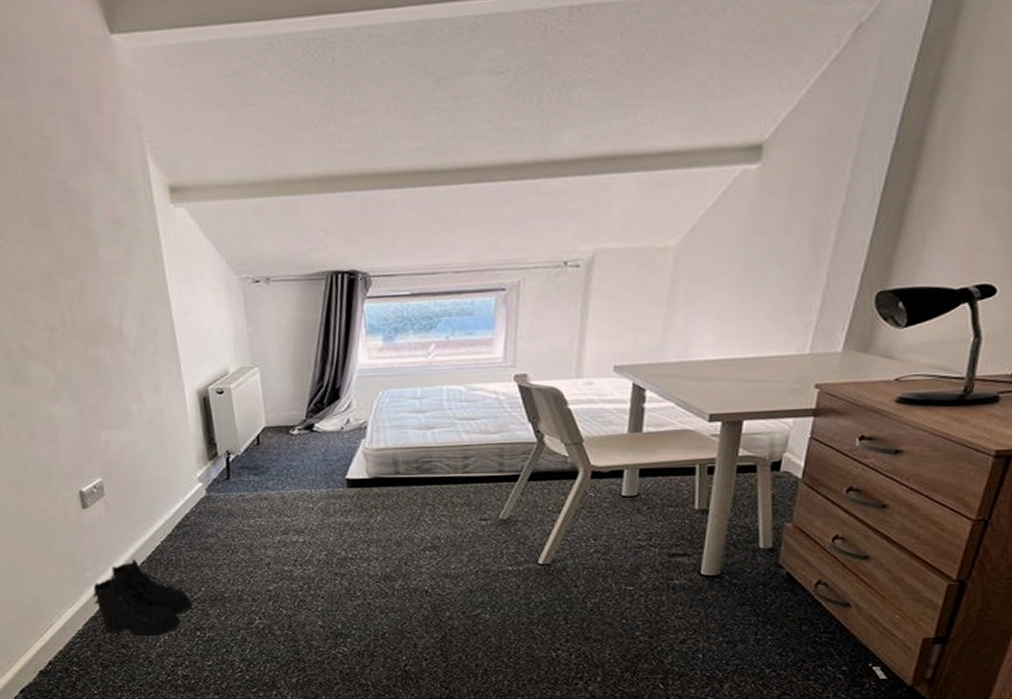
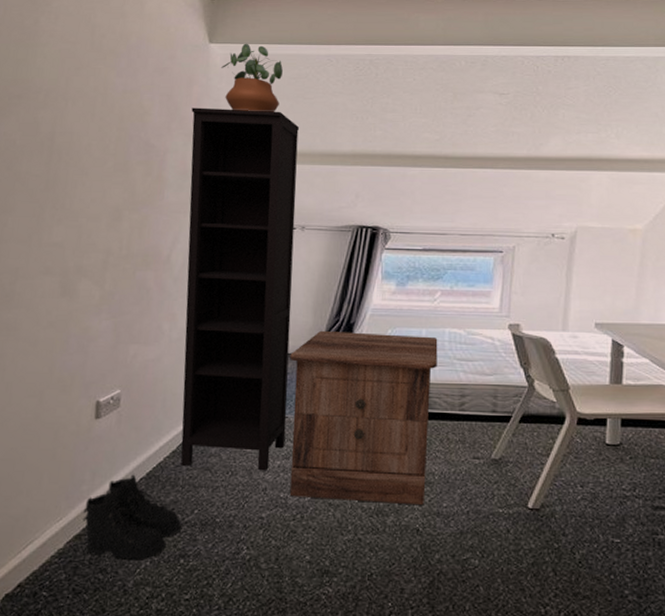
bookcase: none [107,126,282,548] -> present [181,107,300,471]
potted plant: none [132,28,215,132] -> present [221,43,283,112]
nightstand: none [274,396,437,570] -> present [289,330,438,506]

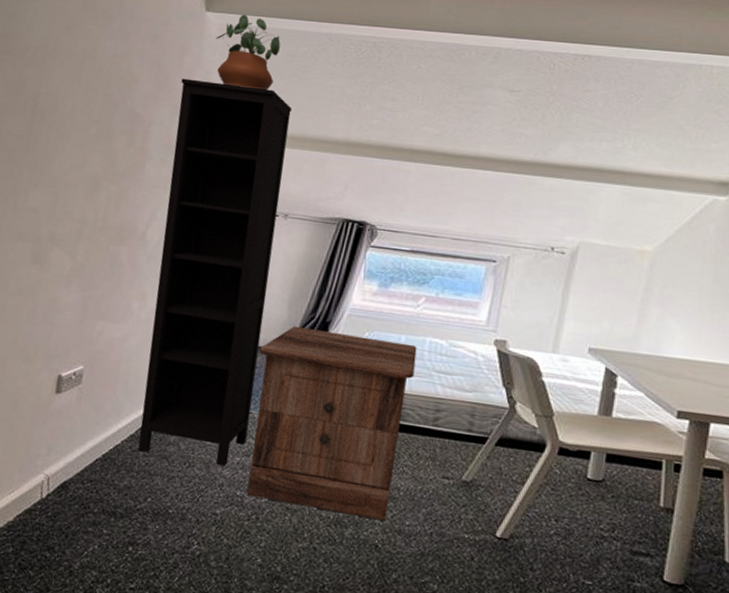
boots: present [82,474,181,560] -> none [34,454,133,543]

